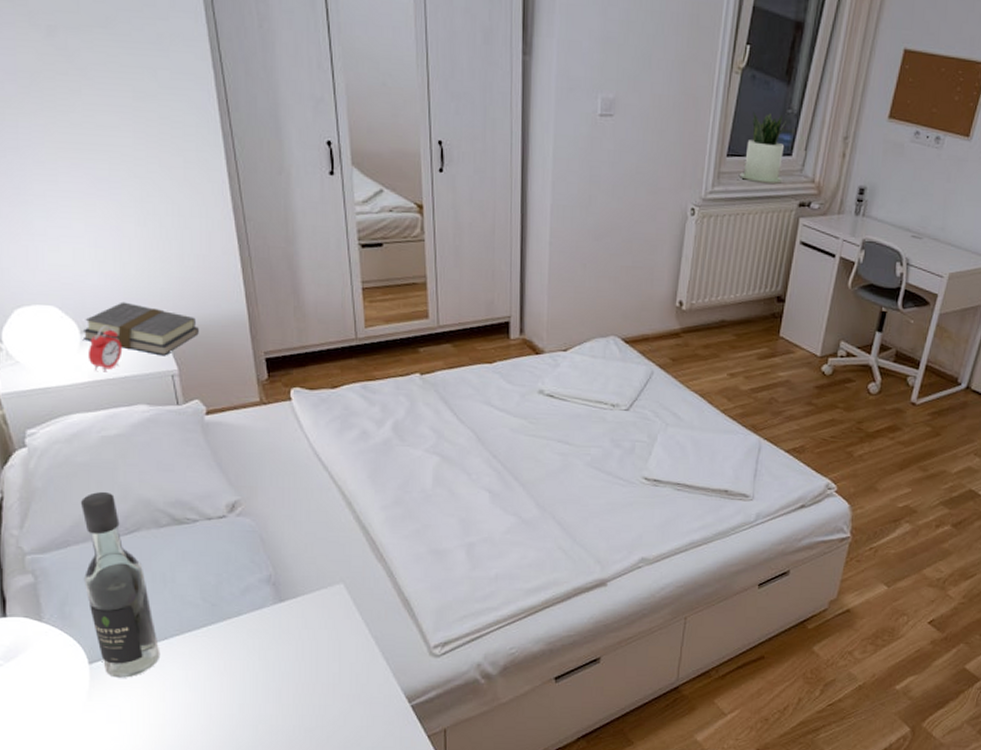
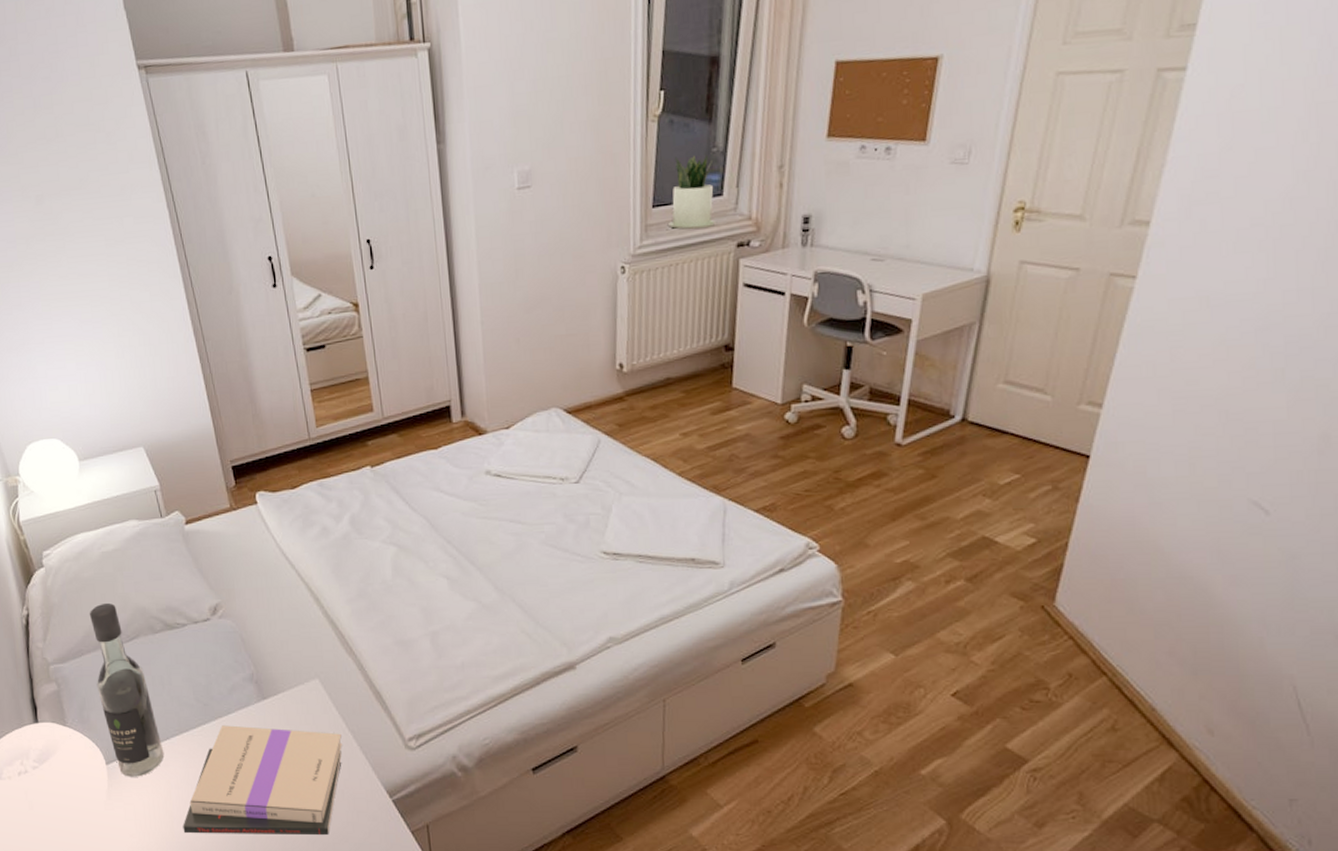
book: present [82,302,199,356] -> none [80,428,174,474]
alarm clock: present [87,326,123,372] -> none [86,451,114,494]
books: none [176,627,363,738] -> present [183,725,342,834]

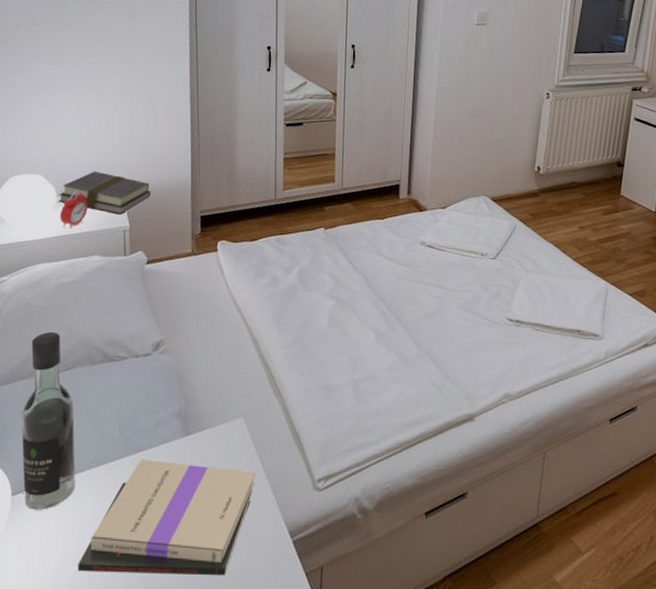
book: none [80,428,174,474] -> present [59,171,151,215]
alarm clock: none [86,451,114,494] -> present [59,190,89,229]
planter: present [669,155,716,231] -> none [585,20,620,74]

